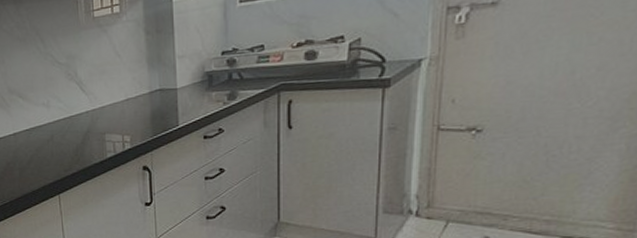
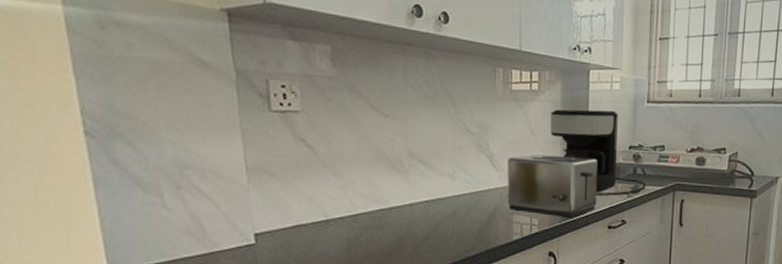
toaster: none [95,69,190,132] -> present [506,154,598,218]
coffee maker: none [134,17,245,107] -> present [550,109,646,196]

